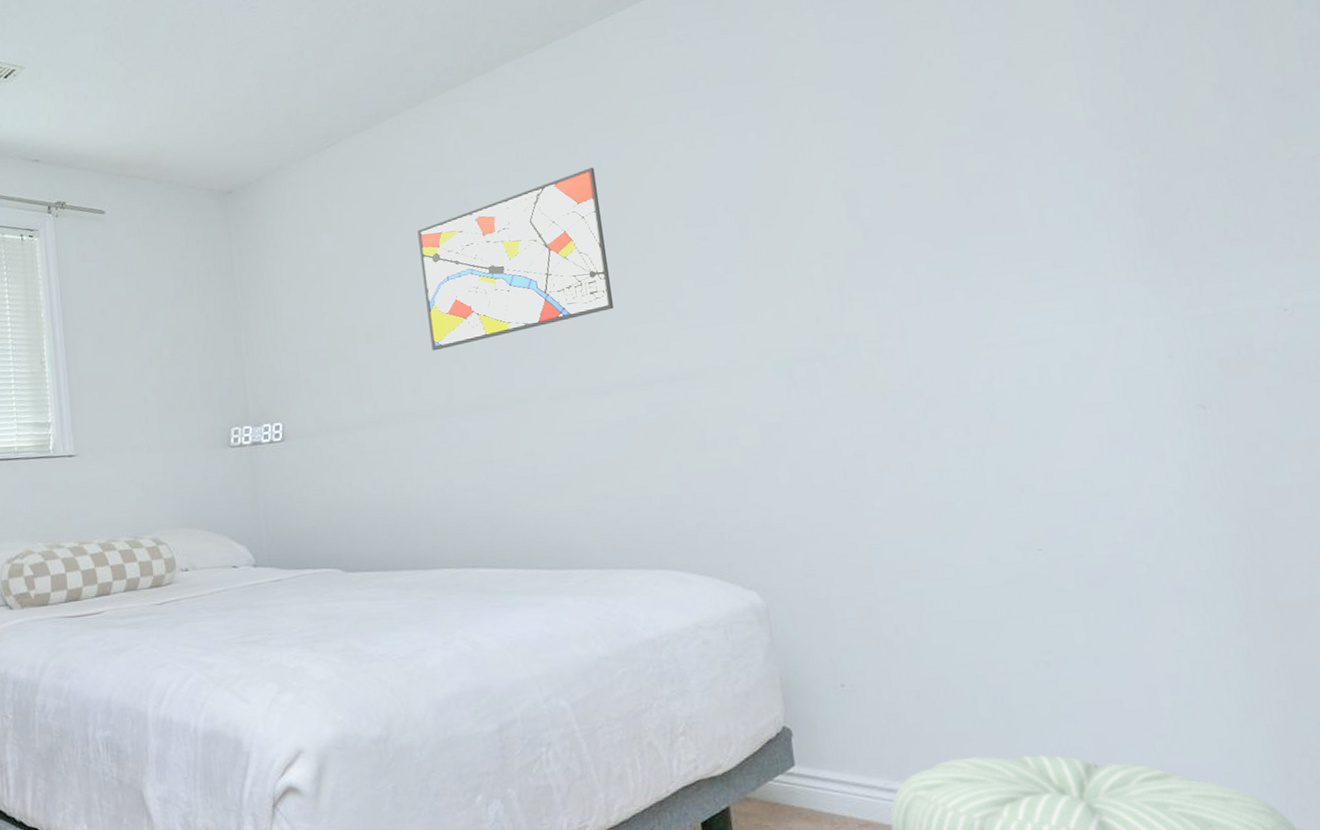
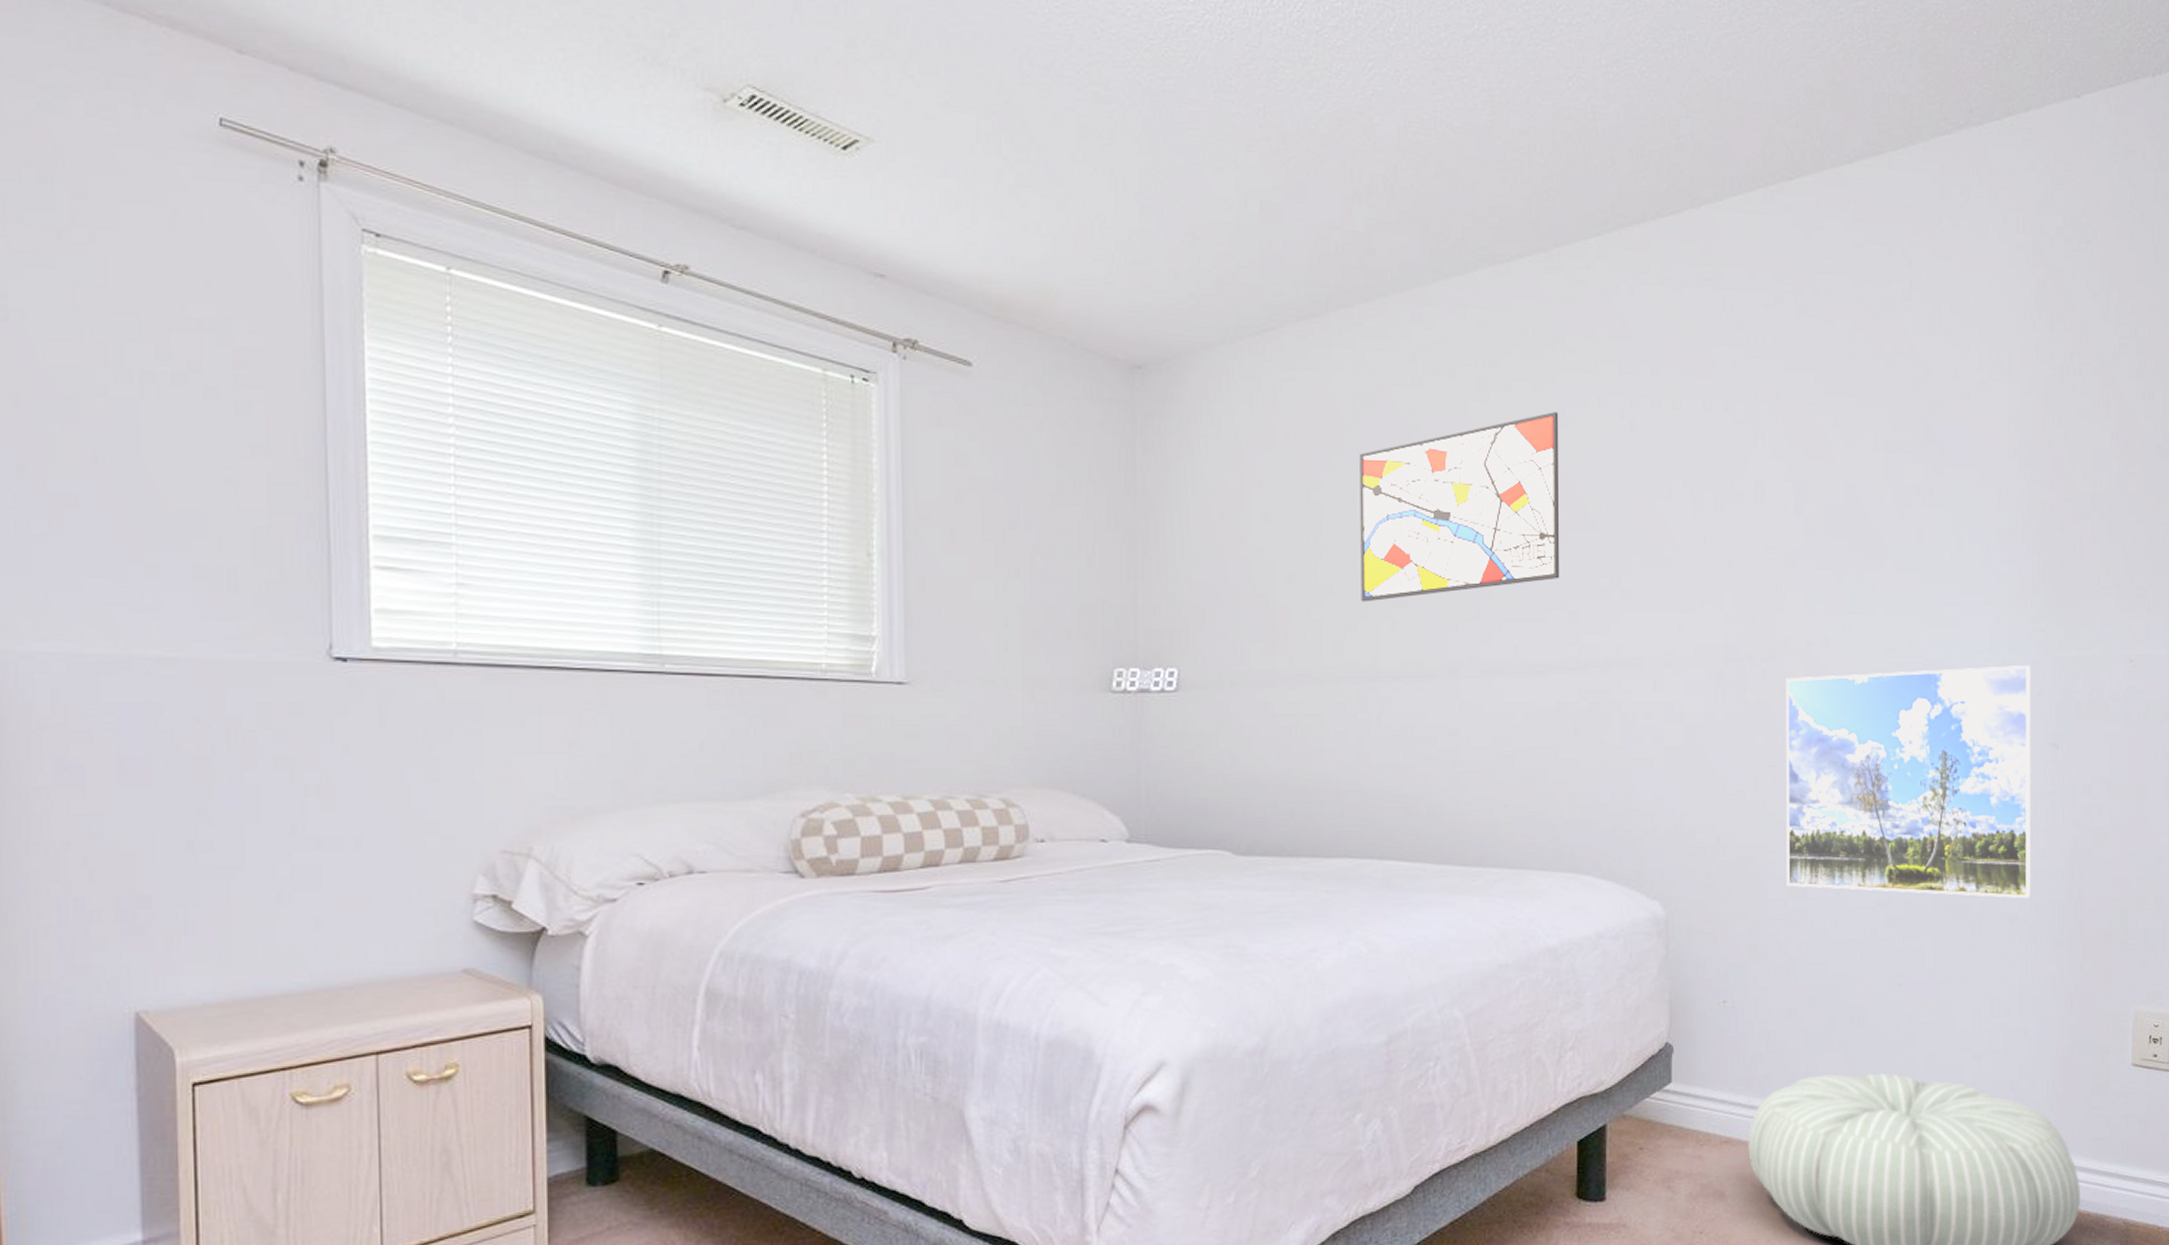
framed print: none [863,329,1200,570] -> present [1786,666,2031,899]

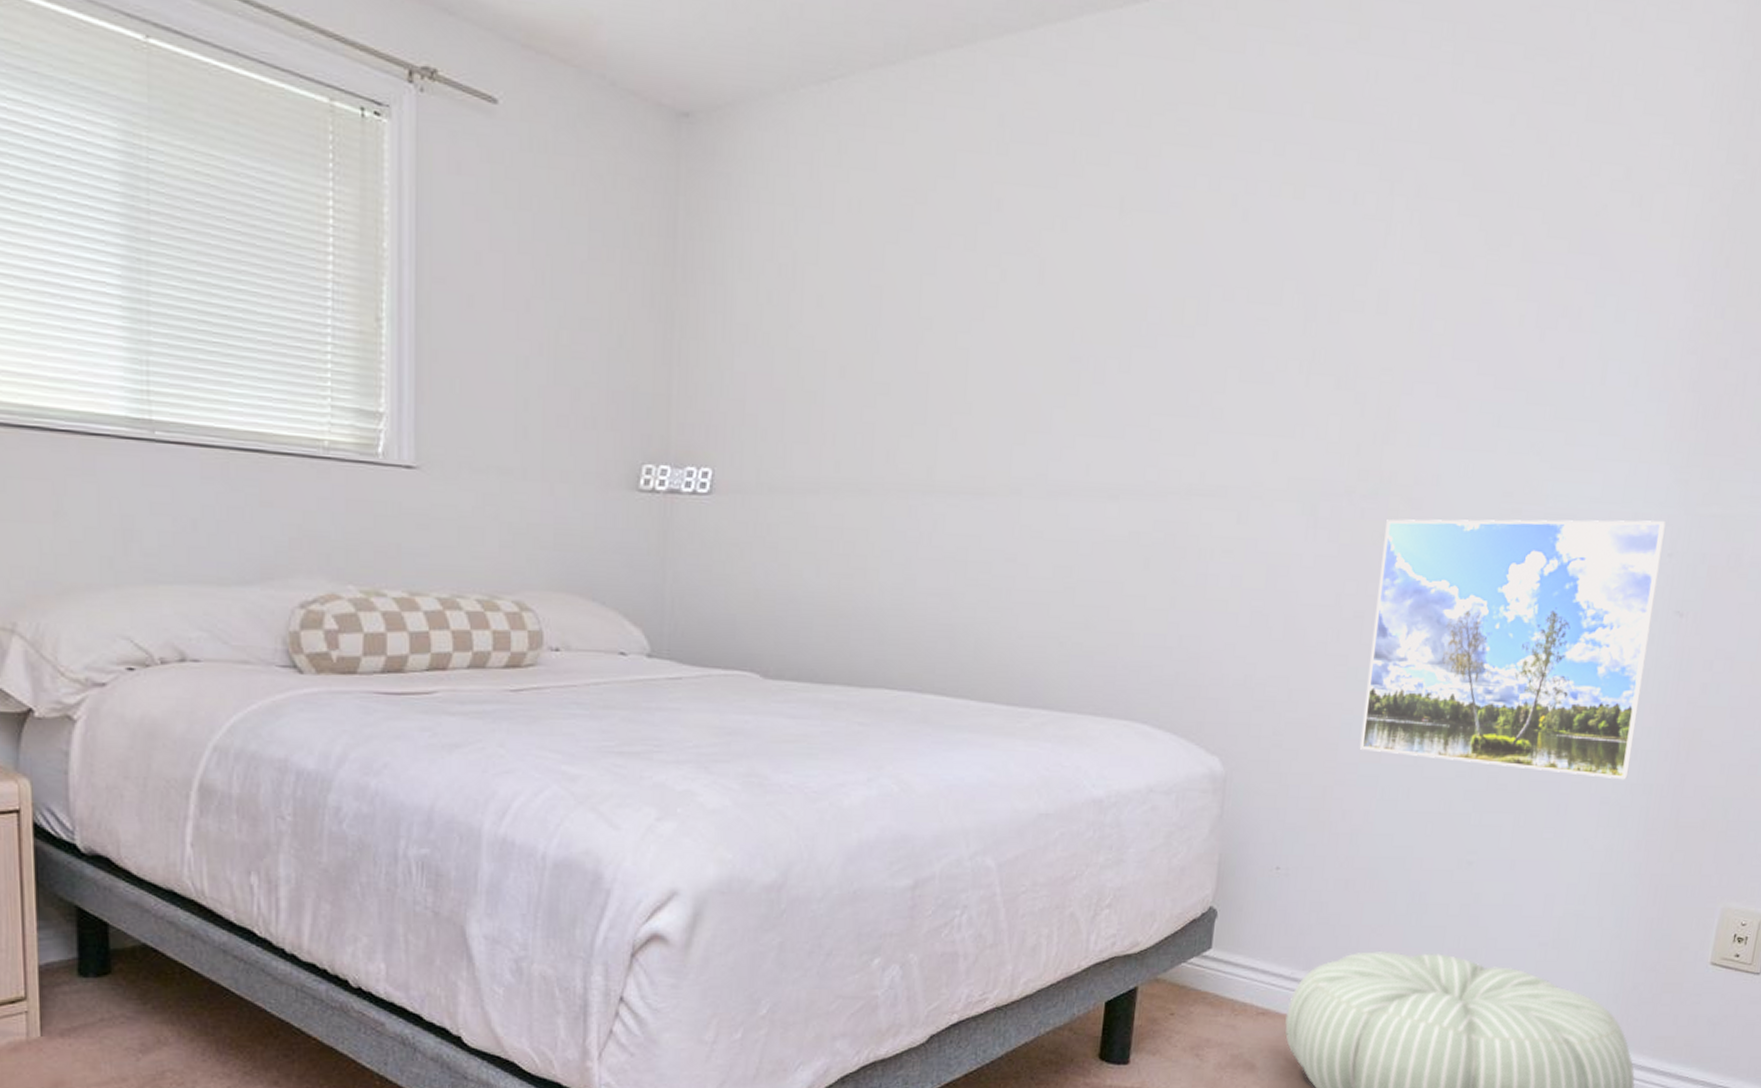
wall art: present [1359,411,1559,602] -> none [920,193,1162,406]

